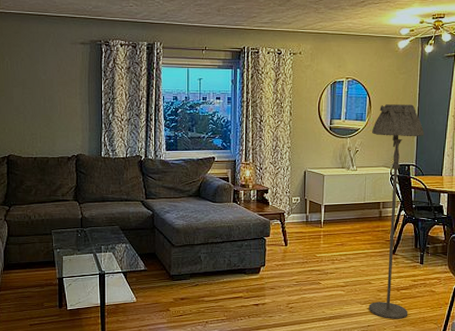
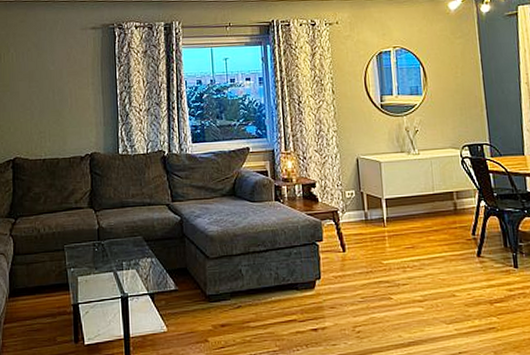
floor lamp: present [368,104,425,319] -> none [431,72,509,343]

